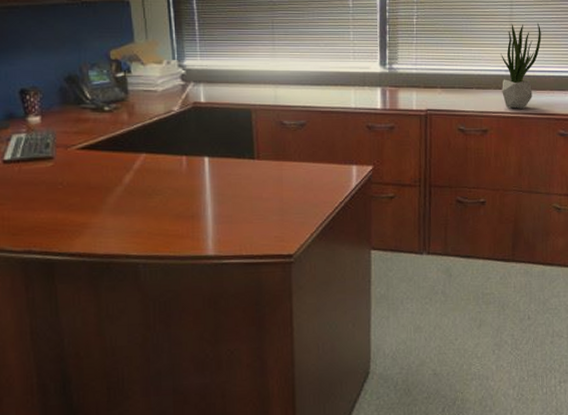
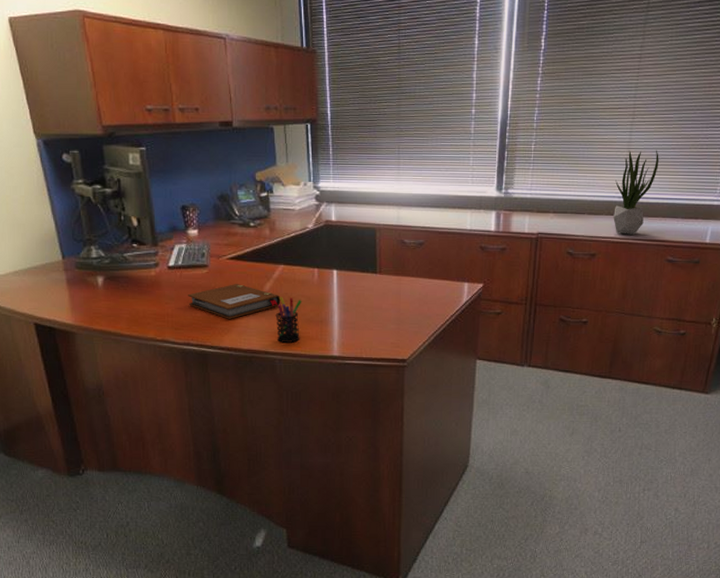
notebook: none [29,178,144,219] -> present [188,284,281,319]
pen holder: none [137,189,169,244] -> present [275,296,302,343]

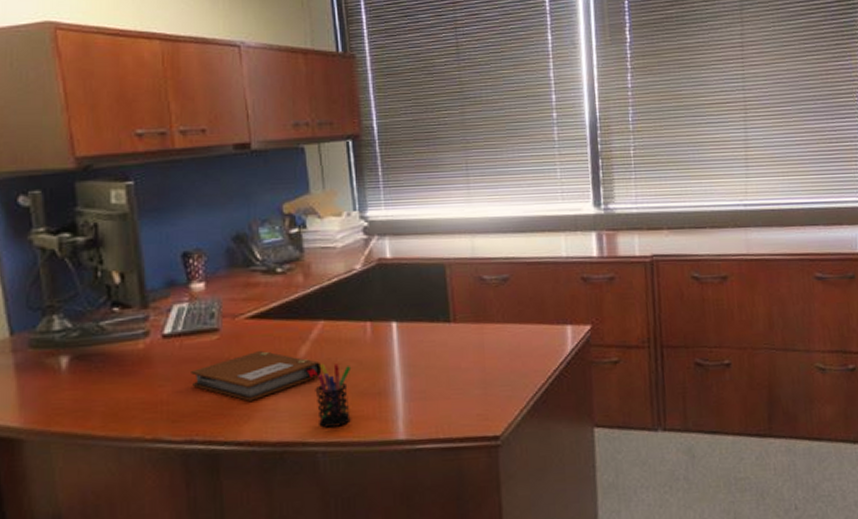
potted plant: present [613,150,659,235] -> none [737,147,785,250]

